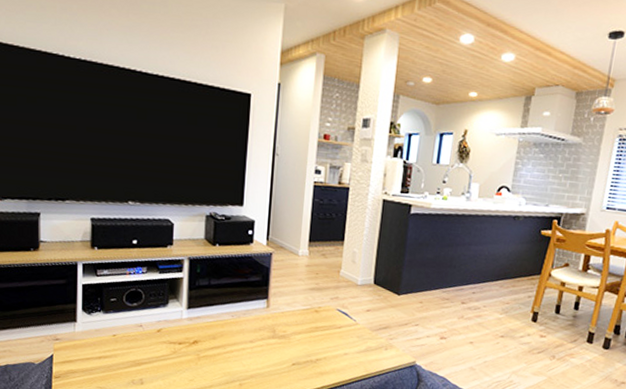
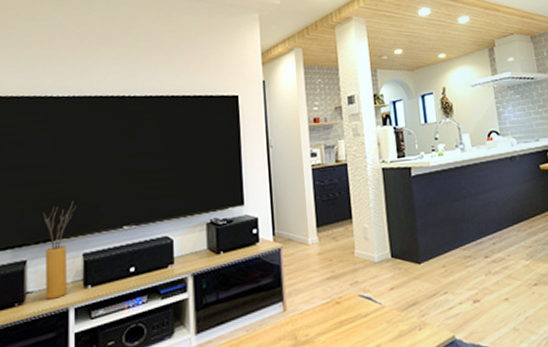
vase: none [55,167,86,252] -> present [43,201,77,300]

